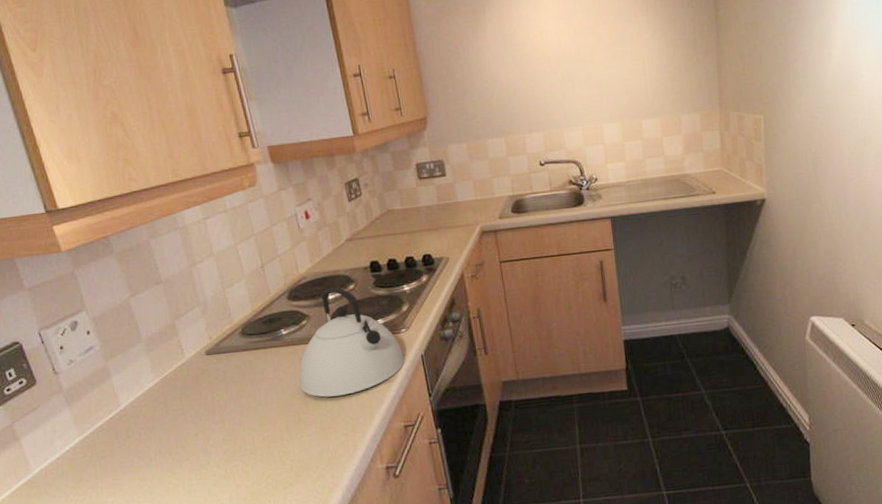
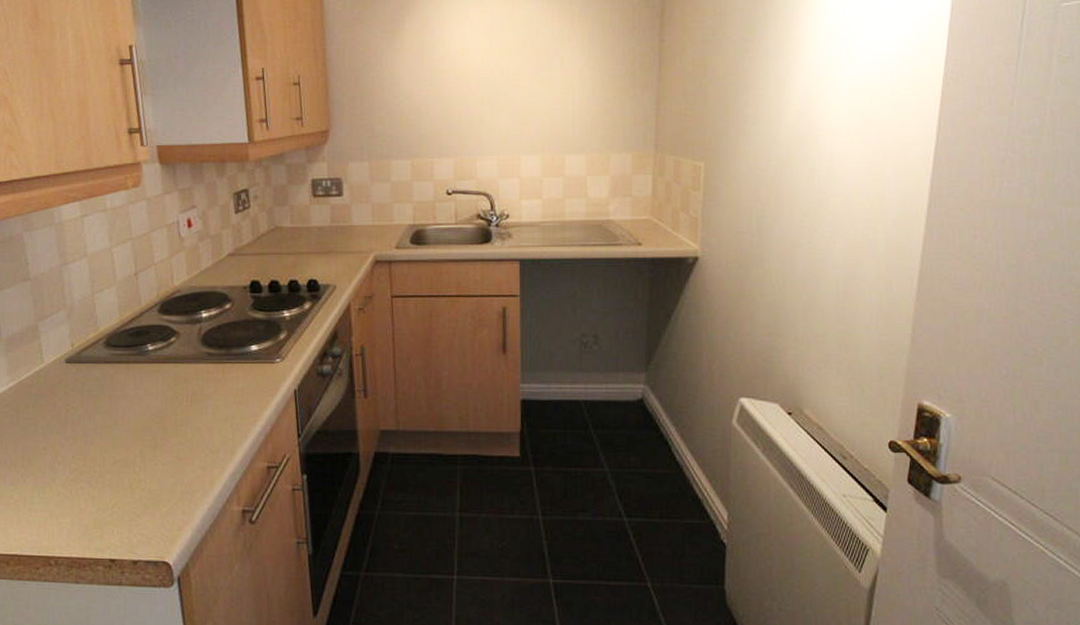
kettle: present [300,287,405,398] -> none [160,304,276,425]

